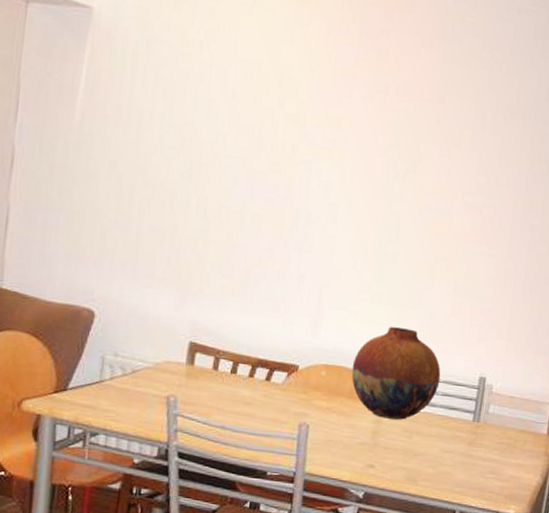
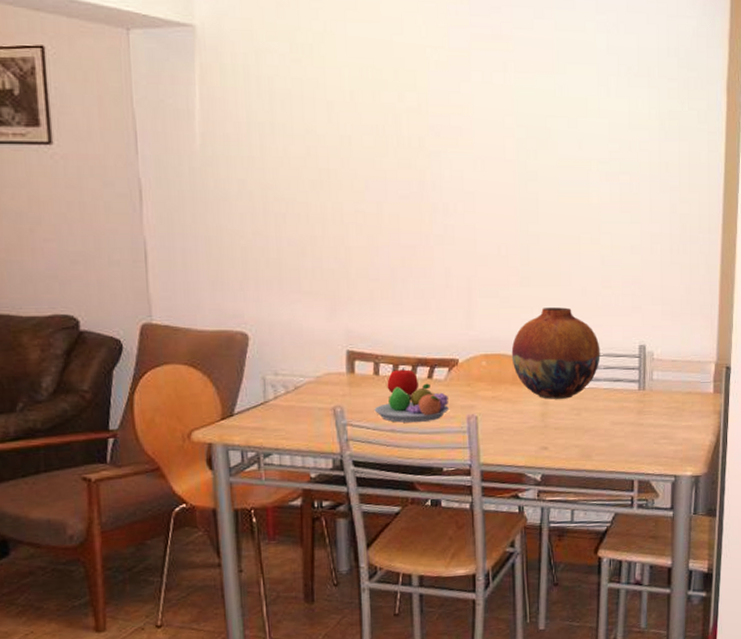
fruit bowl: none [207,384,283,424] -> present [374,383,449,423]
apple: none [224,365,256,395] -> present [387,367,418,396]

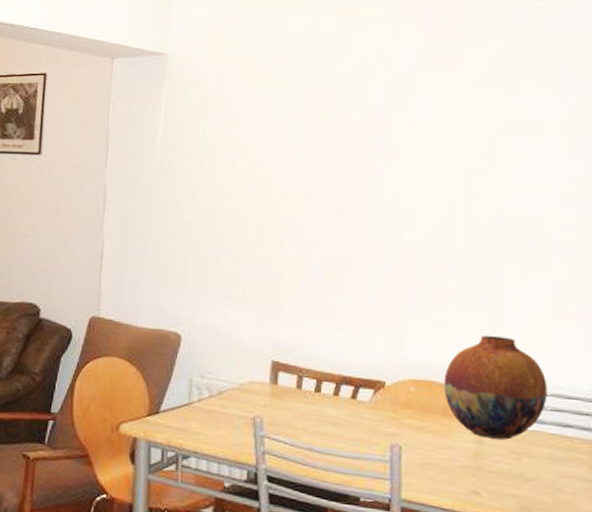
fruit bowl: present [374,383,449,423] -> none [293,403,371,445]
apple: present [387,367,418,396] -> none [308,383,341,415]

